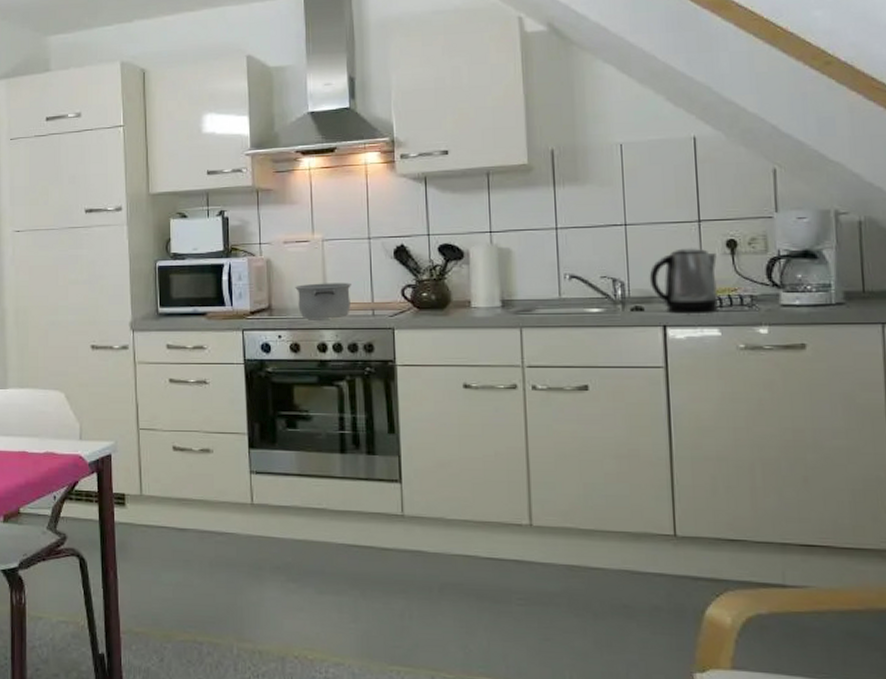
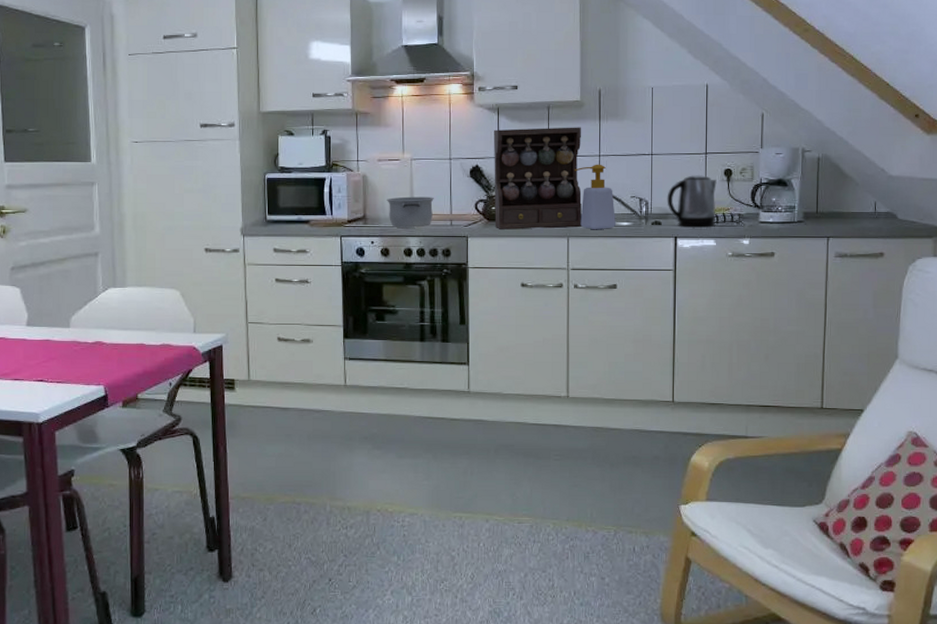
spice rack: none [420,195,537,320] -> present [493,127,582,230]
soap bottle: none [524,238,584,319] -> present [574,164,617,230]

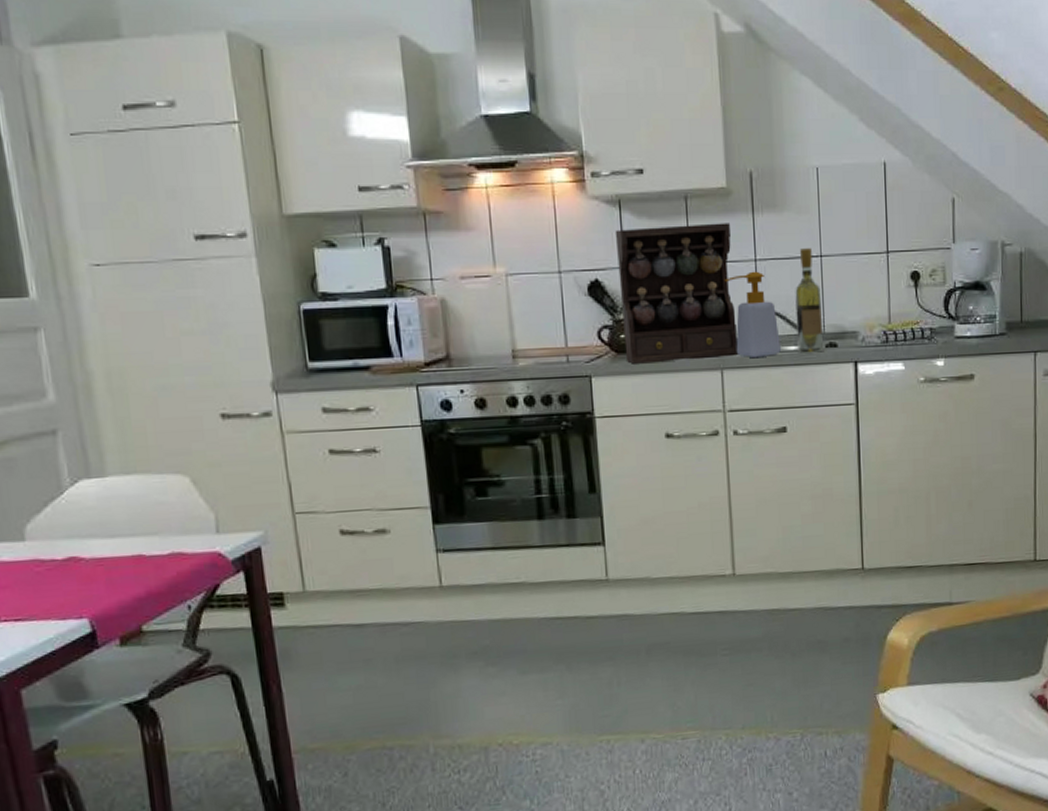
cooking pot: present [387,196,434,228] -> none [477,325,542,369]
bottle: none [629,148,651,228] -> present [795,248,824,353]
kettle: present [667,174,717,229] -> none [842,279,903,350]

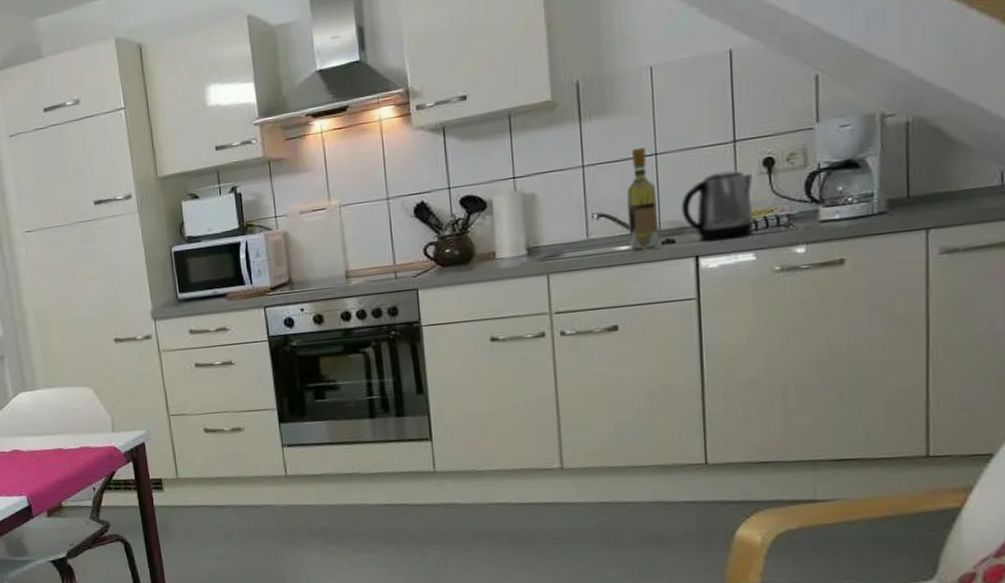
spice rack: present [615,223,738,364] -> none [439,134,565,276]
soap bottle: present [724,271,782,359] -> none [549,176,613,261]
kettle: none [842,279,903,350] -> present [681,170,754,243]

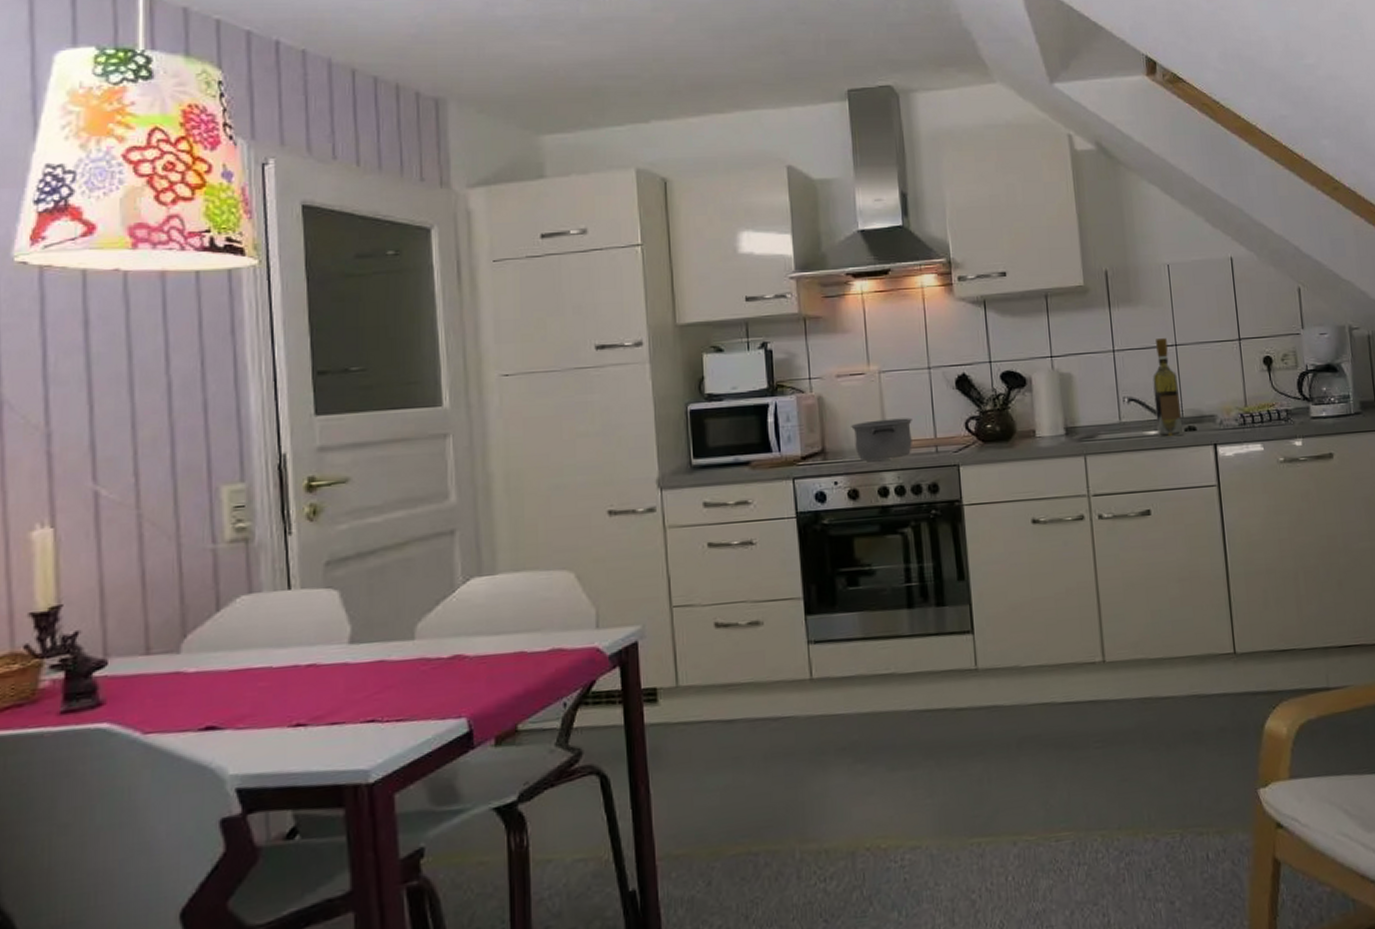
cooking pot: none [314,247,372,289] -> present [851,417,912,461]
kettle: present [681,170,754,243] -> none [1199,365,1260,432]

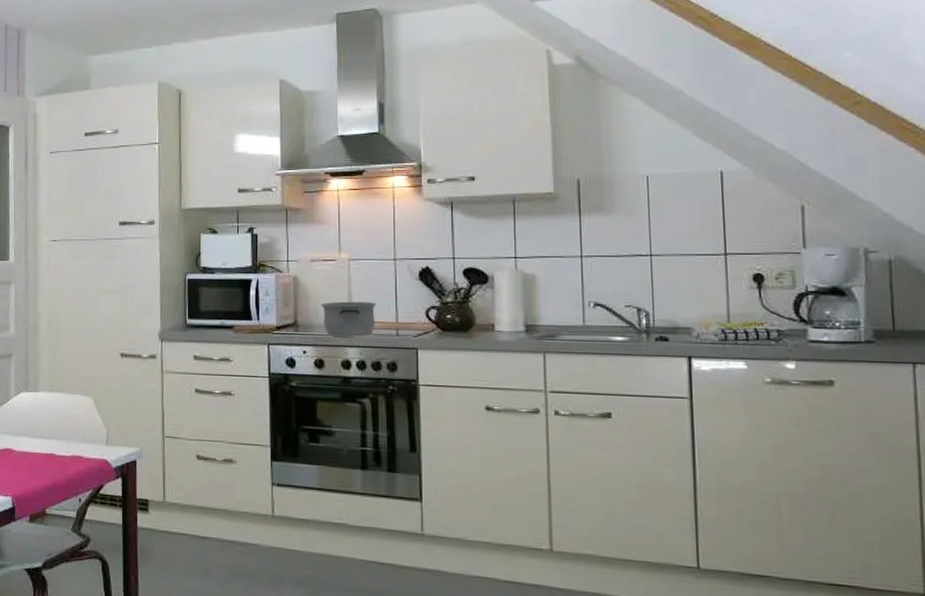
bottle: present [1152,338,1183,438] -> none [622,248,654,345]

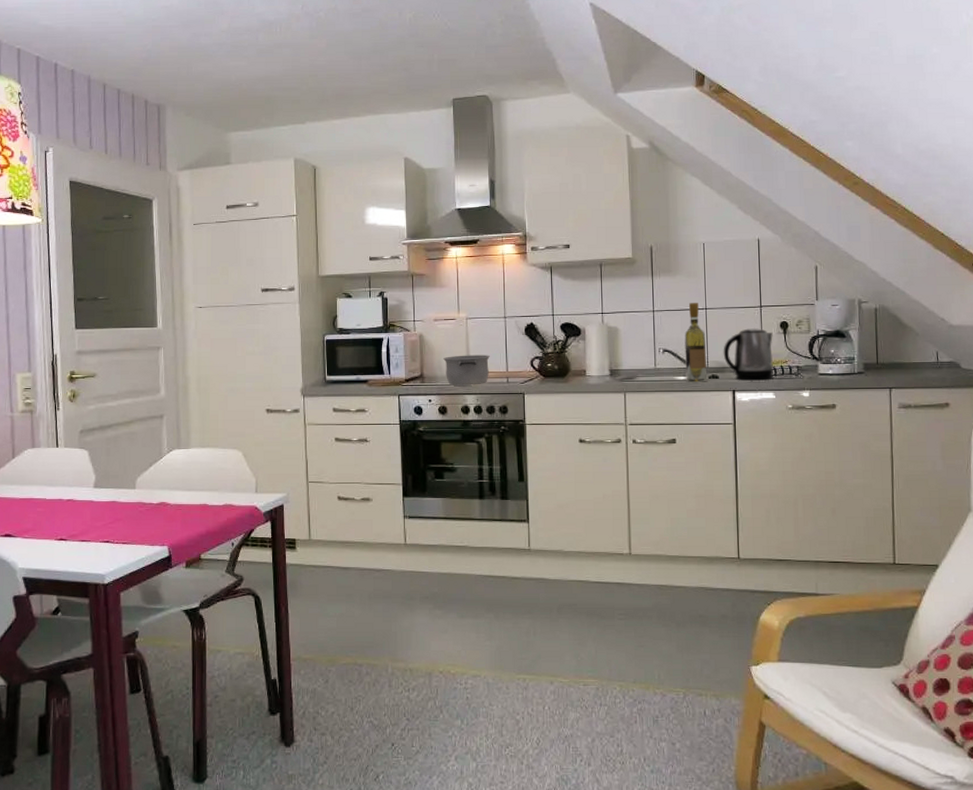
bottle: none [622,248,654,345] -> present [684,303,708,382]
kettle: none [674,279,745,348] -> present [723,327,774,382]

